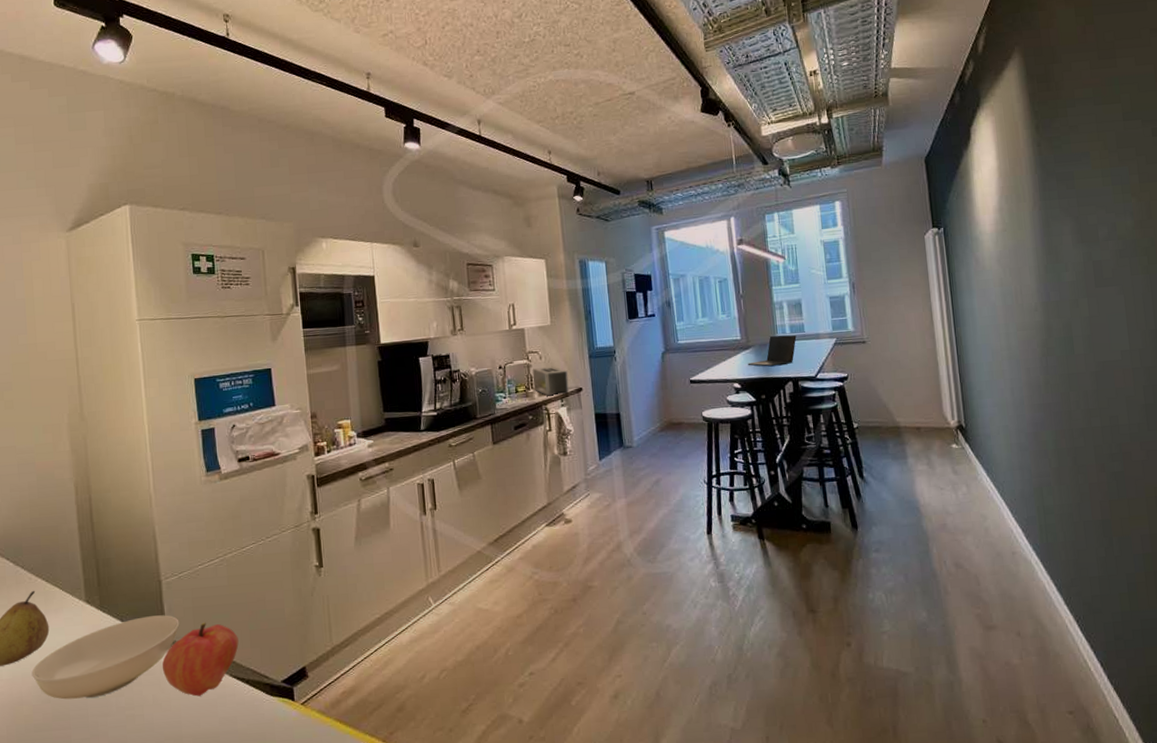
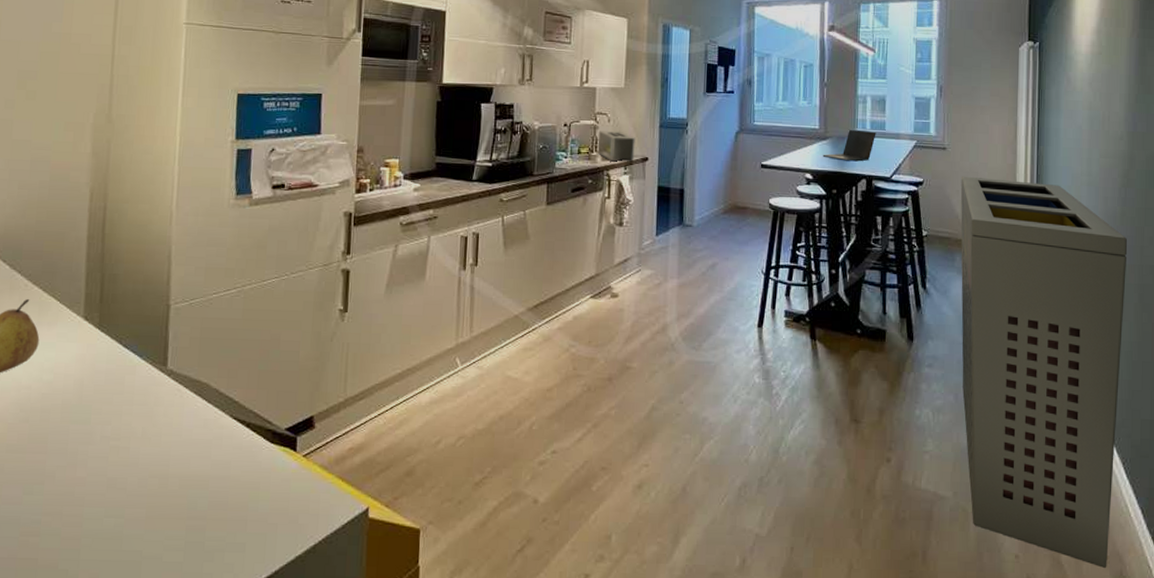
bowl: present [31,615,180,700] -> none [12,341,184,422]
fruit: present [162,622,239,697] -> none [157,355,245,435]
recycling bin: none [883,362,1074,723] -> present [960,176,1128,568]

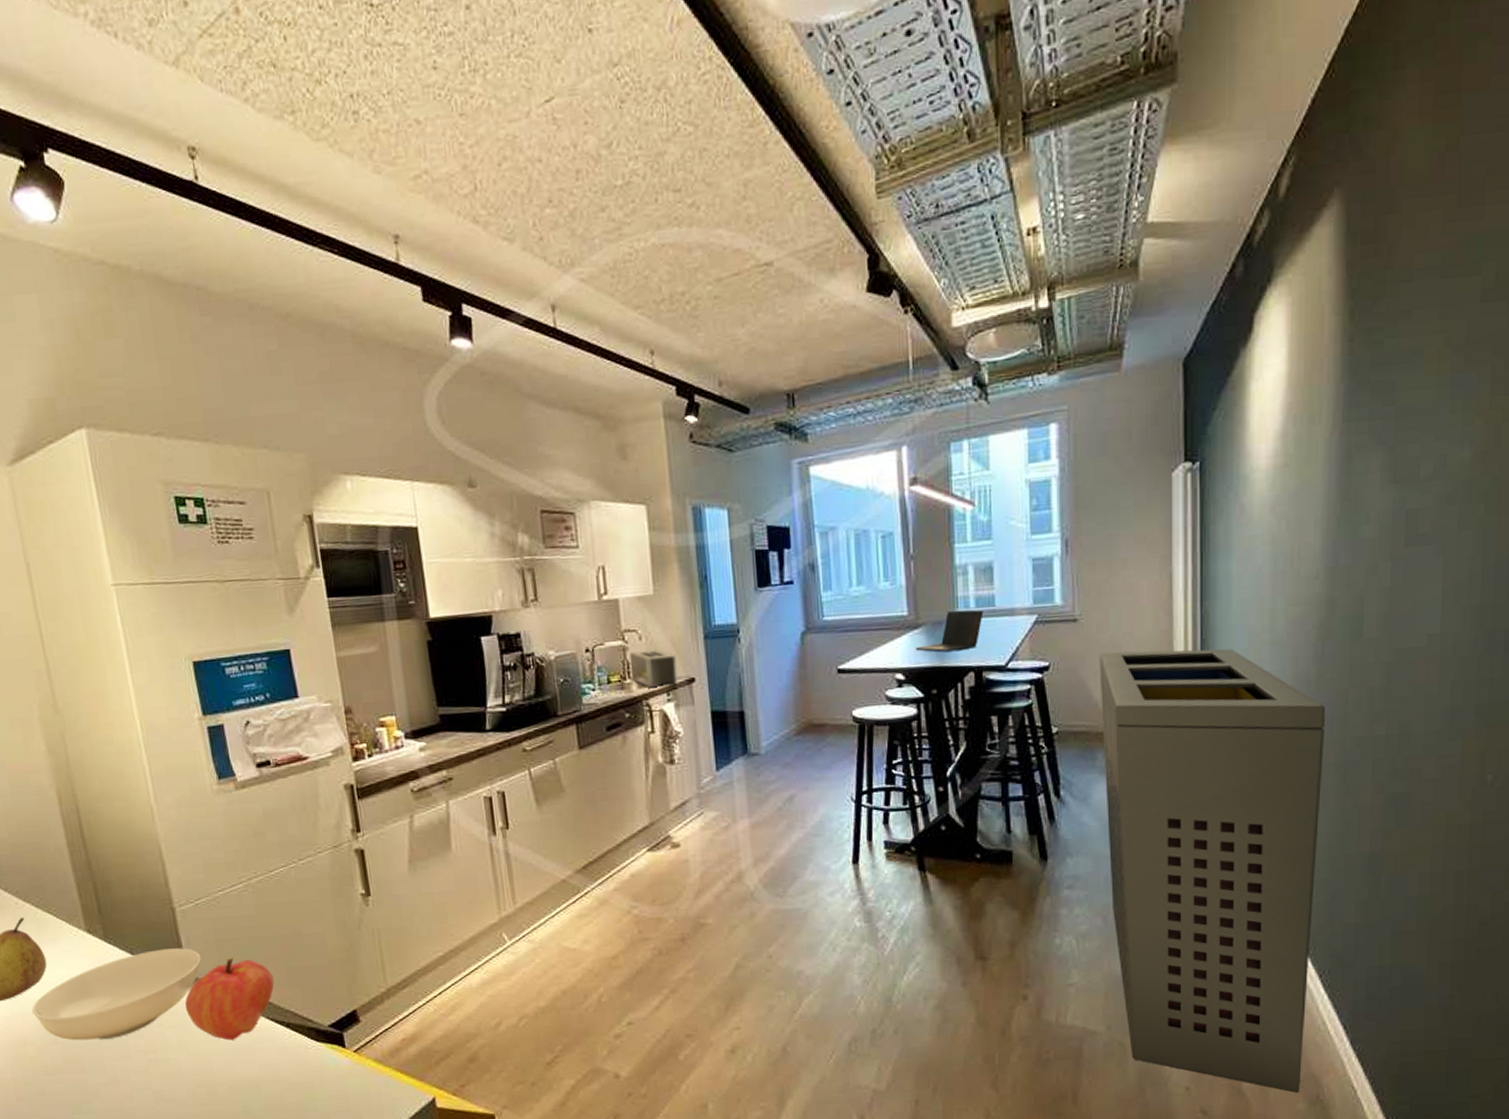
bowl: none [12,341,184,422] -> present [31,948,202,1041]
fruit: none [157,355,245,435] -> present [185,957,275,1041]

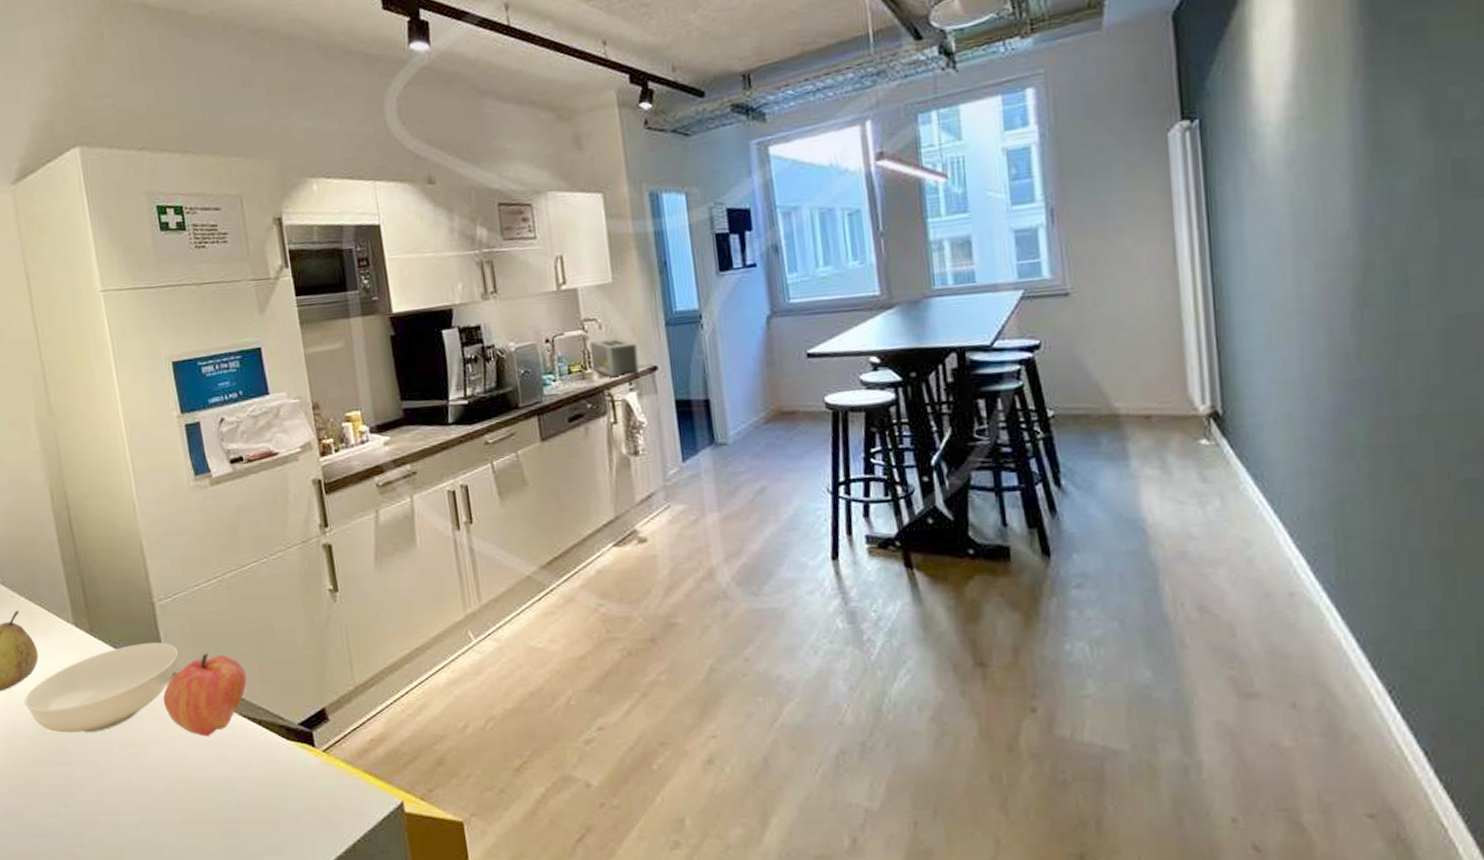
laptop: present [915,610,984,653] -> none [890,287,964,333]
recycling bin: present [1099,649,1326,1093] -> none [1096,320,1375,829]

